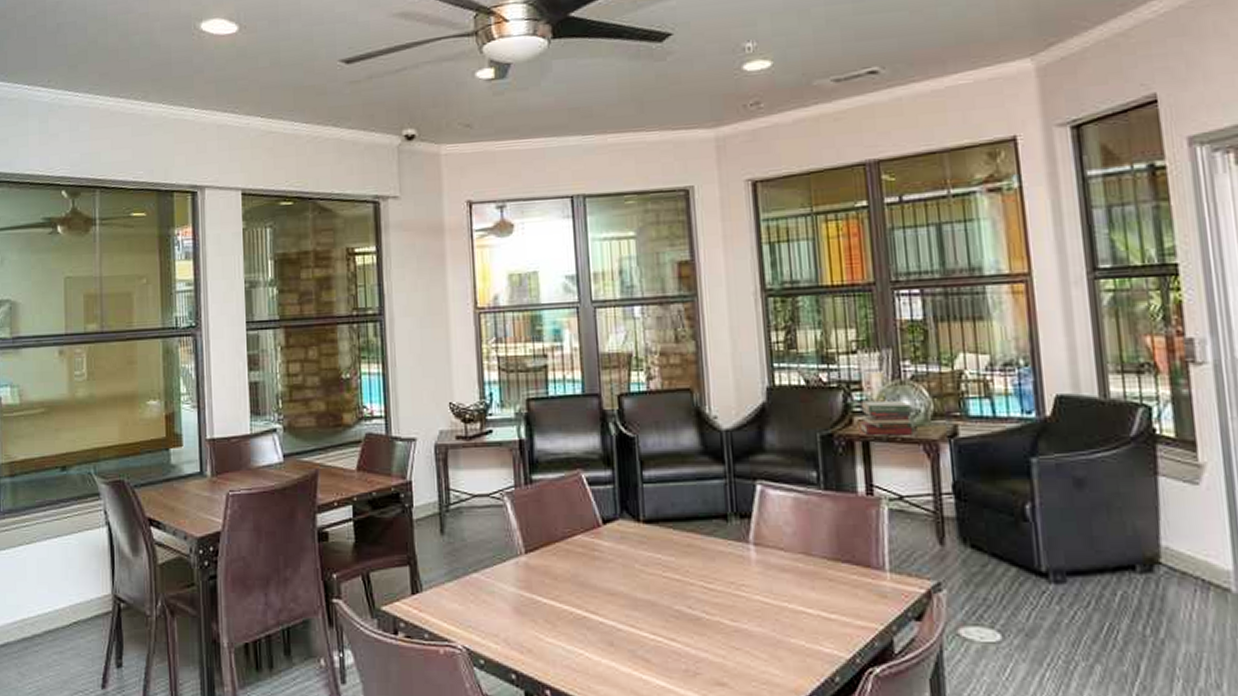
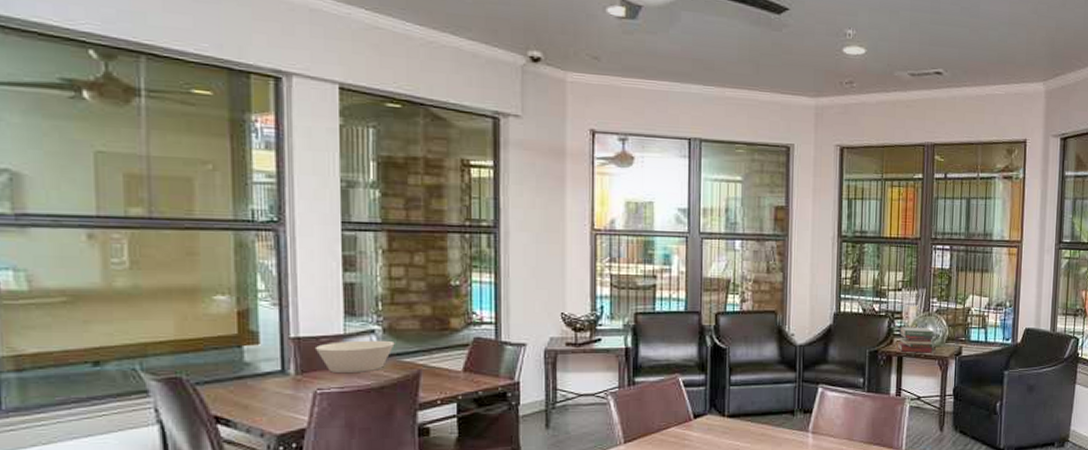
bowl: none [226,439,294,475] -> present [314,340,395,374]

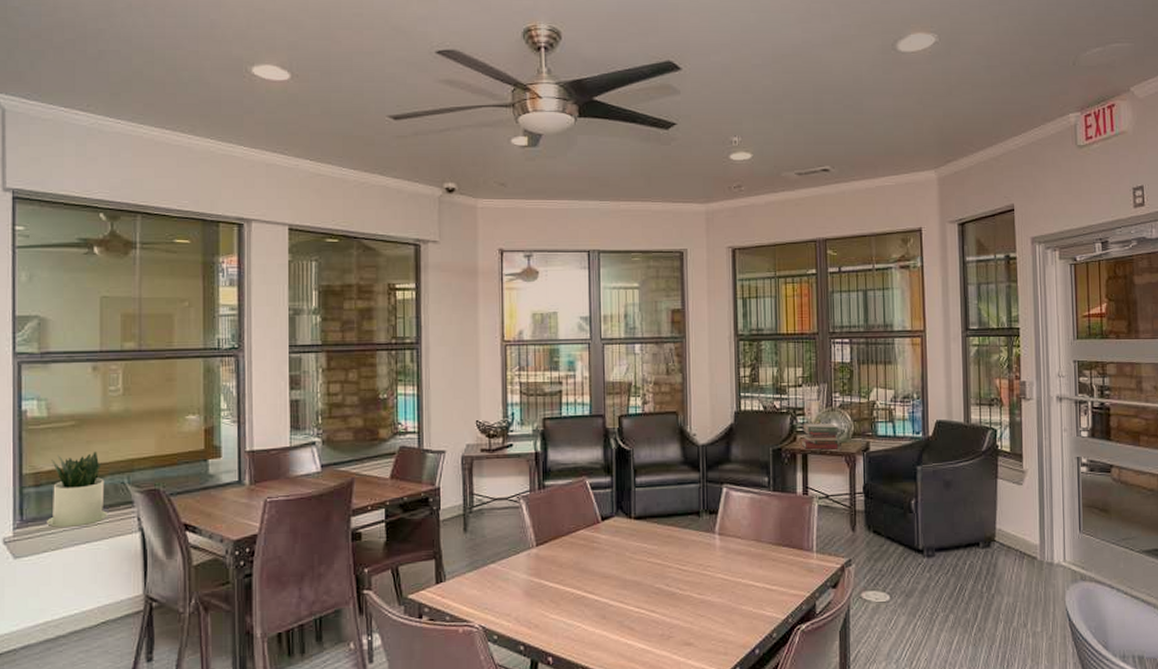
planter: none [34,333,117,420] -> present [47,451,109,529]
bowl: present [314,340,395,374] -> none [266,451,332,483]

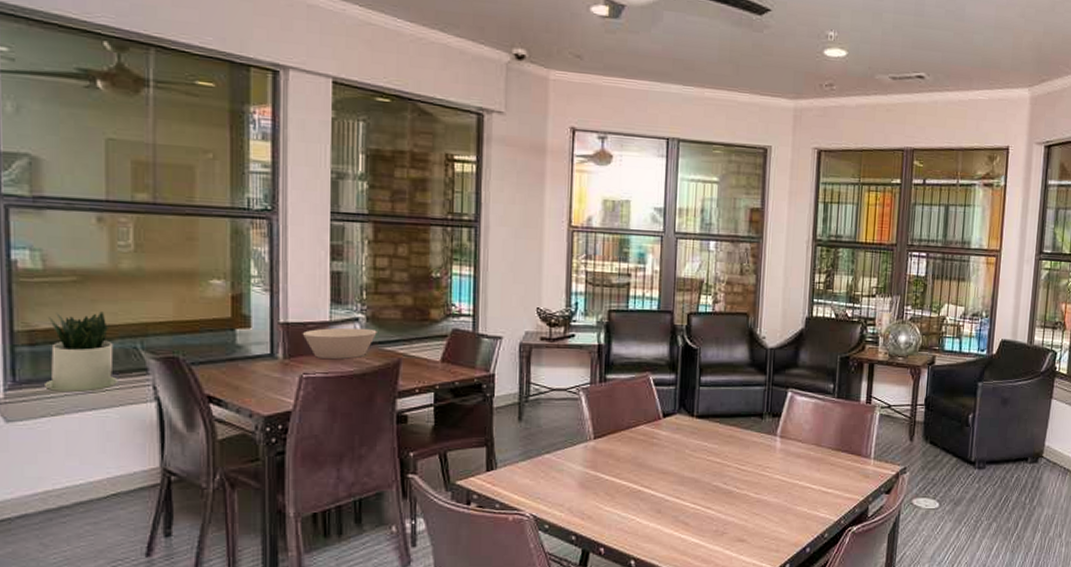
bowl: none [266,451,332,483] -> present [302,327,377,360]
books: present [802,422,839,450] -> none [870,333,907,361]

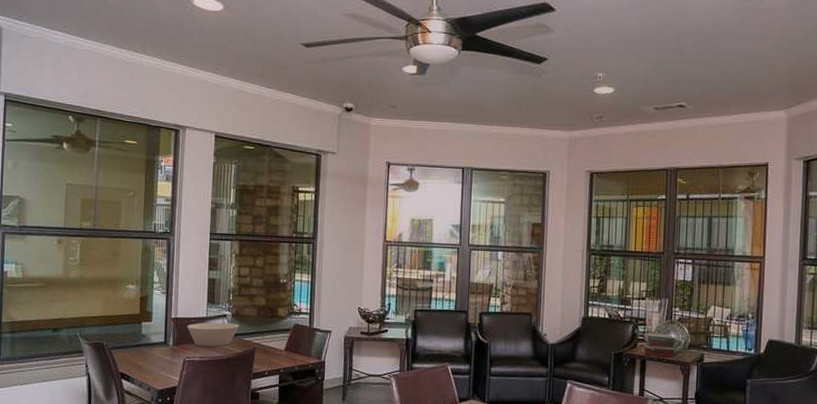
planter: present [45,311,119,393] -> none [18,308,64,369]
books: none [870,333,907,361] -> present [641,332,676,358]

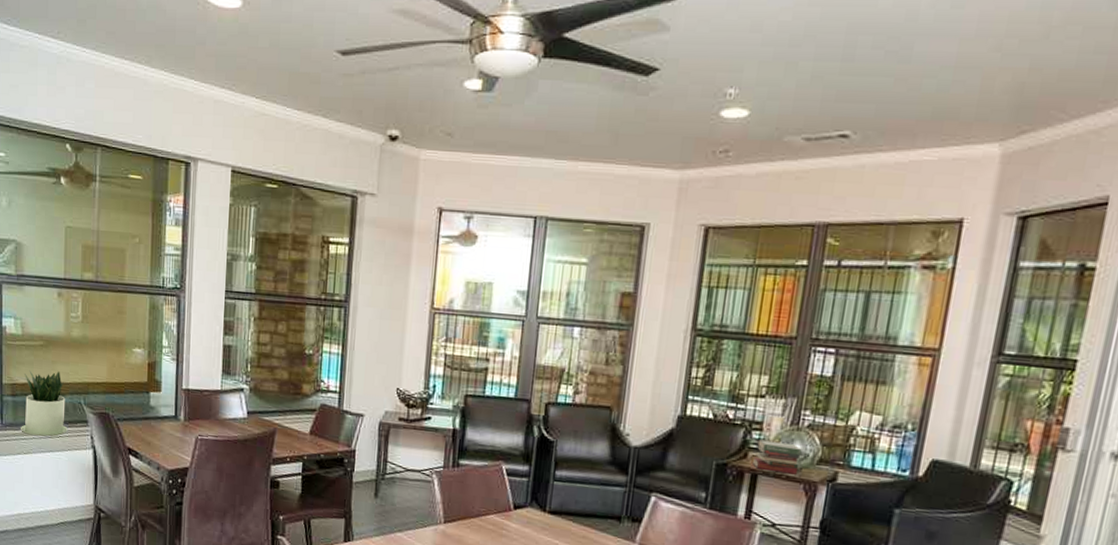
planter: none [18,308,64,369] -> present [21,370,68,437]
bowl: present [186,322,239,347] -> none [199,396,258,425]

